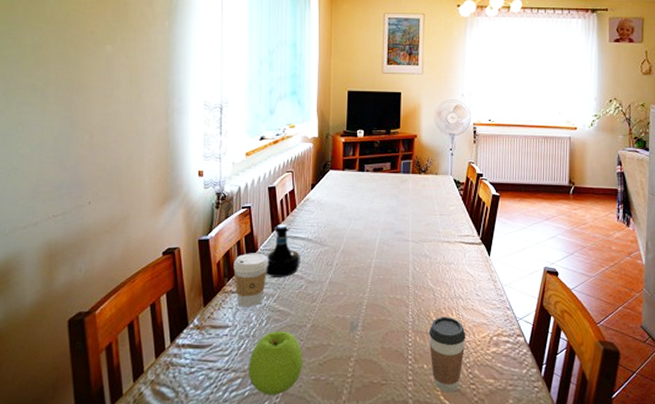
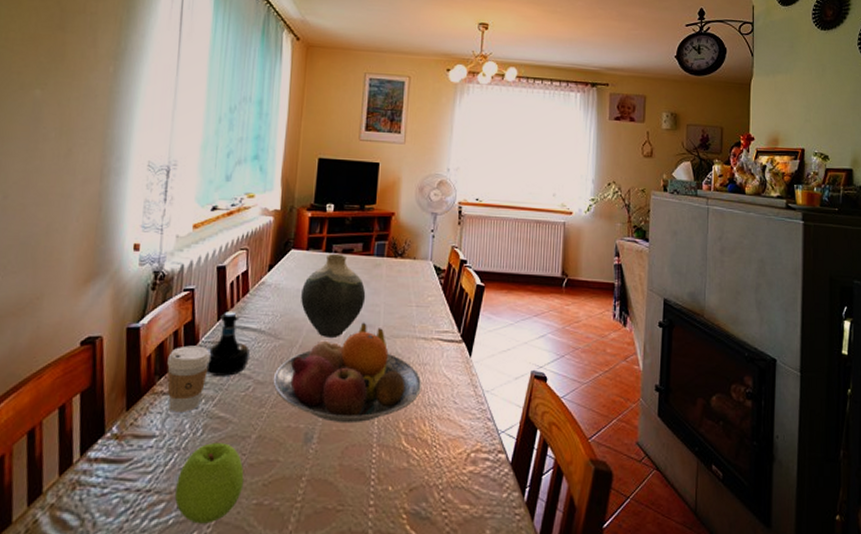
fruit bowl: none [321,229,449,314] -> present [273,322,423,424]
vase: none [341,173,396,243] -> present [301,254,366,337]
coffee cup: present [429,317,466,391] -> none [396,428,440,520]

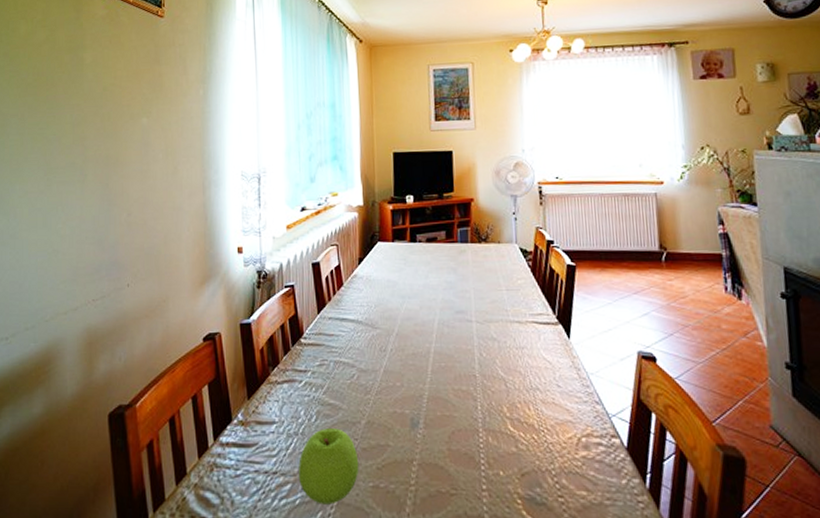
coffee cup: present [167,345,211,412] -> none [278,337,315,400]
tequila bottle: present [206,312,250,376] -> none [311,304,351,365]
fruit bowl: present [273,322,423,424] -> none [375,308,522,409]
vase: present [301,254,366,337] -> none [392,244,455,325]

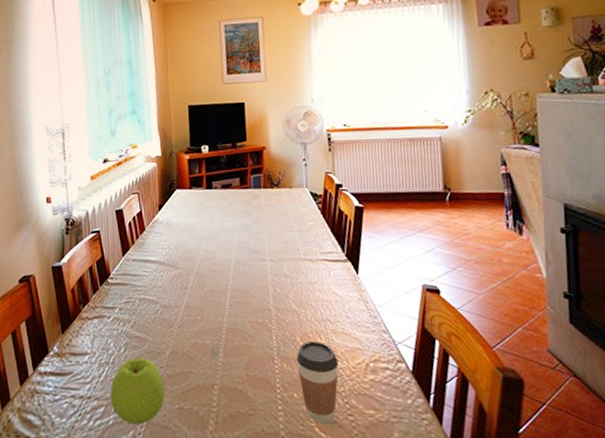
coffee cup: none [503,412,548,505] -> present [297,341,339,423]

